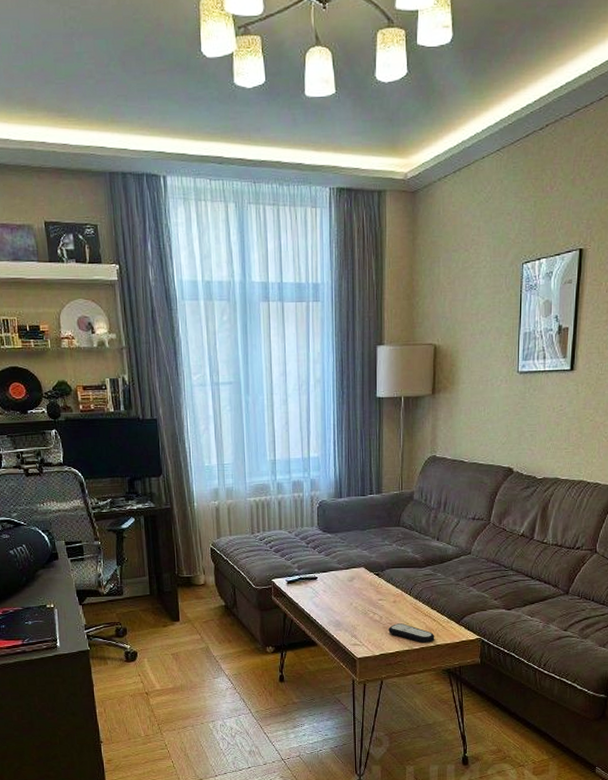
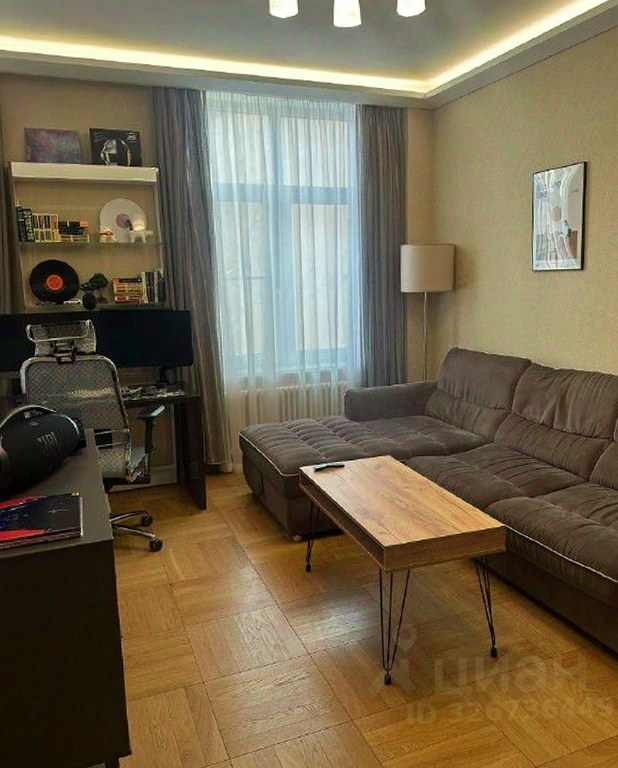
remote control: present [388,623,435,643] -> none [415,511,461,531]

